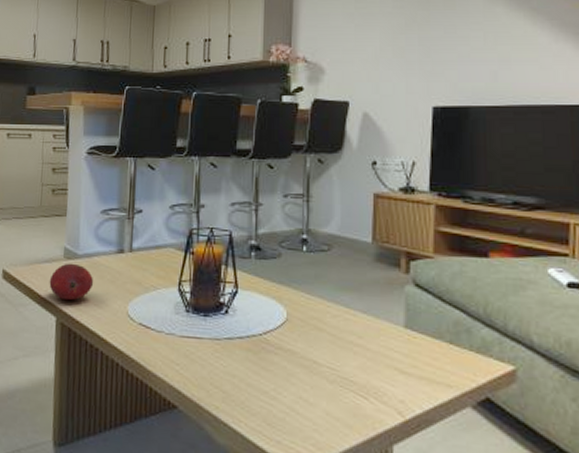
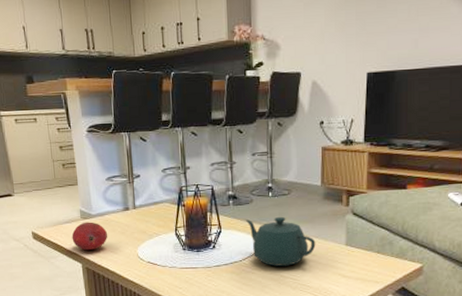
teapot: none [270,278,363,349] -> present [245,216,316,266]

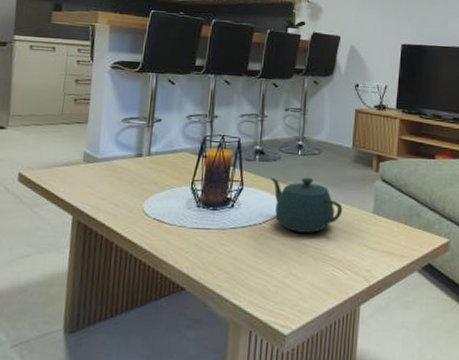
fruit: present [71,221,108,251] -> none [67,166,112,200]

